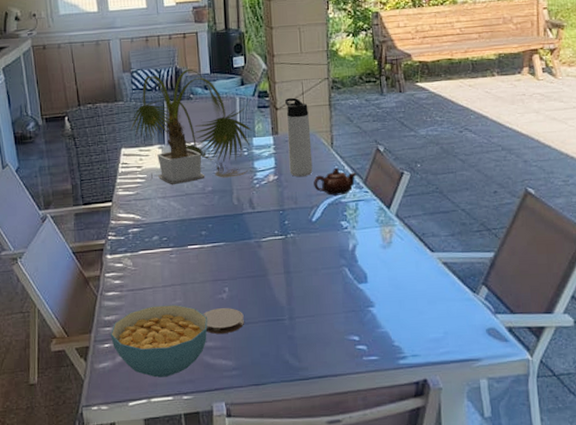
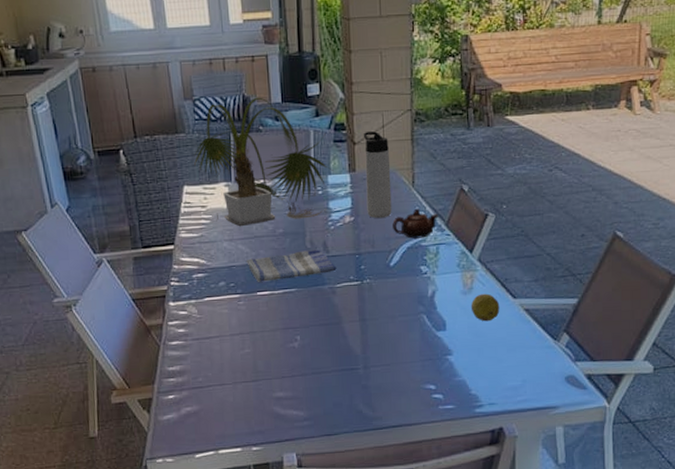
cereal bowl: present [110,305,208,378] -> none [174,354,278,429]
dish towel: none [178,205,262,236] -> present [246,249,337,282]
coaster: present [203,308,244,335] -> none [274,357,317,385]
fruit: none [390,247,419,275] -> present [470,293,500,322]

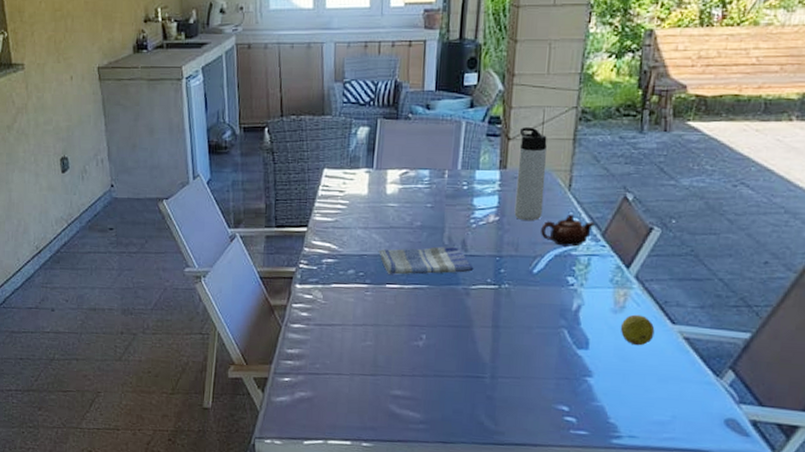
plant: present [192,97,334,227] -> none [336,83,483,216]

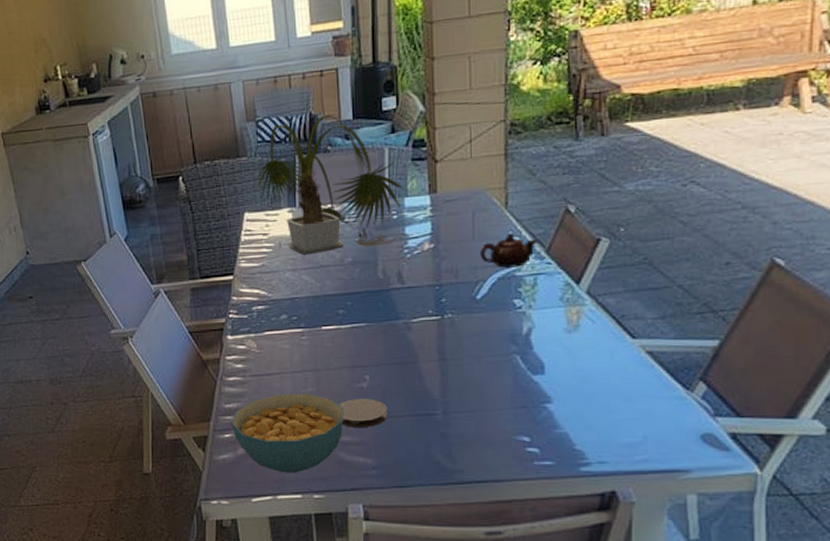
cereal bowl: none [291,344,398,421] -> present [231,393,344,473]
plant: none [336,83,483,216] -> present [254,114,411,256]
dish towel: present [379,246,474,275] -> none [311,279,413,316]
coaster: none [395,356,440,384] -> present [339,399,388,429]
thermos bottle: present [514,128,547,221] -> none [446,147,480,246]
fruit: present [620,314,655,346] -> none [576,332,614,365]

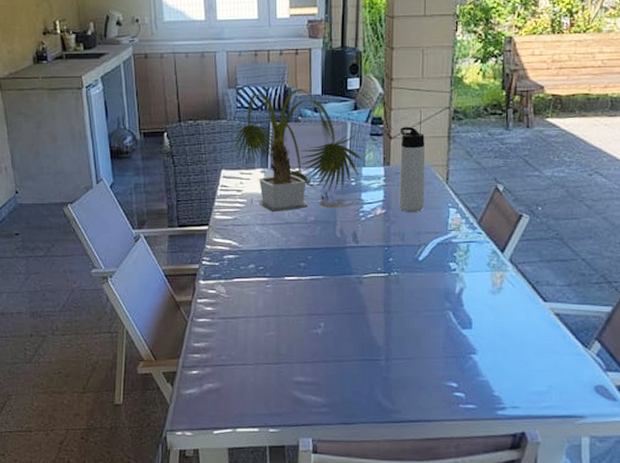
cereal bowl: present [231,393,344,473] -> none [198,336,300,409]
coaster: present [339,399,388,429] -> none [296,343,338,370]
thermos bottle: none [446,147,480,246] -> present [399,127,425,213]
teapot: present [480,233,537,268] -> none [424,205,471,235]

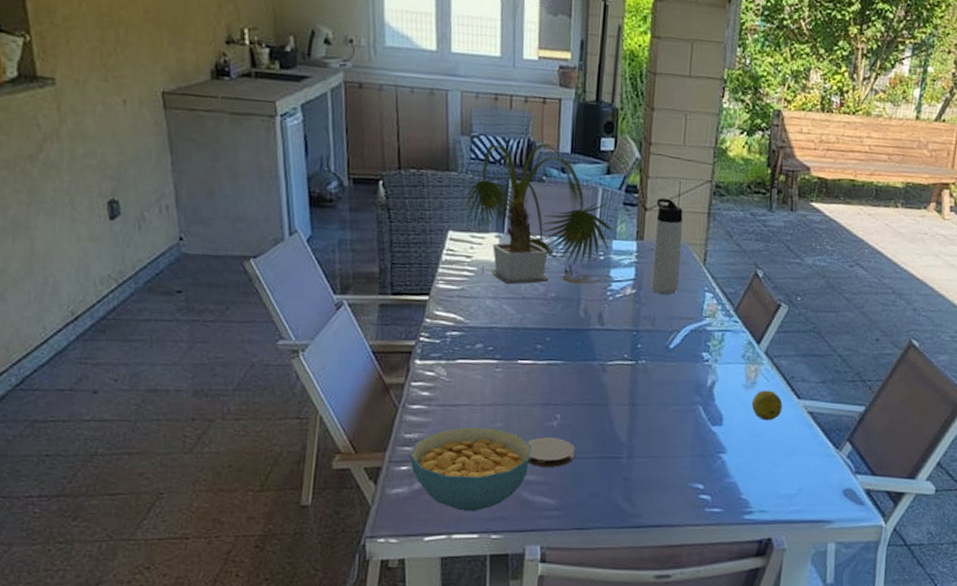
cereal bowl: none [198,336,300,409] -> present [409,427,531,511]
coaster: none [296,343,338,370] -> present [527,437,575,468]
fruit: none [499,294,529,323] -> present [751,390,783,421]

